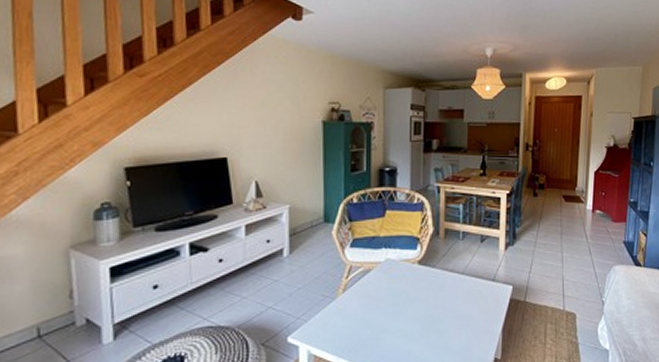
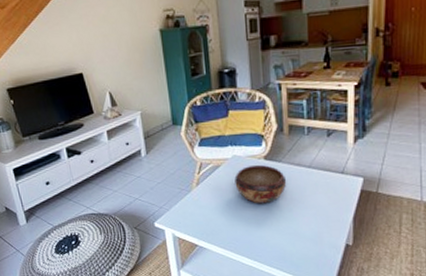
decorative bowl: none [385,270,440,314] -> present [234,165,287,204]

